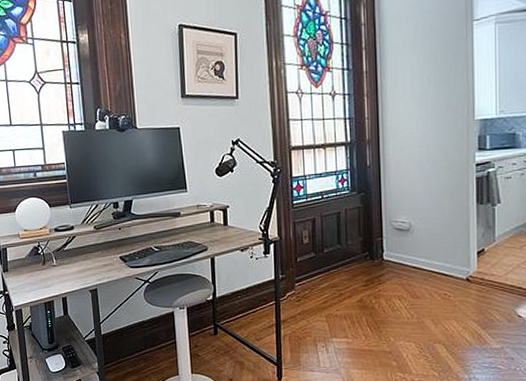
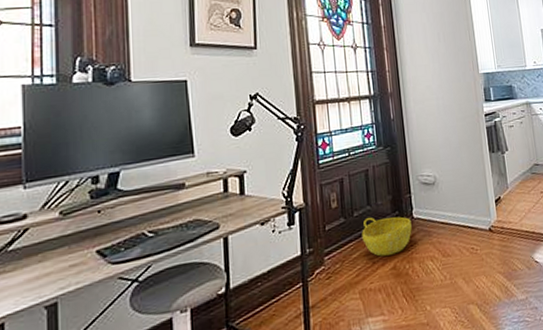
basket: none [331,254,381,290] -> present [362,216,412,257]

